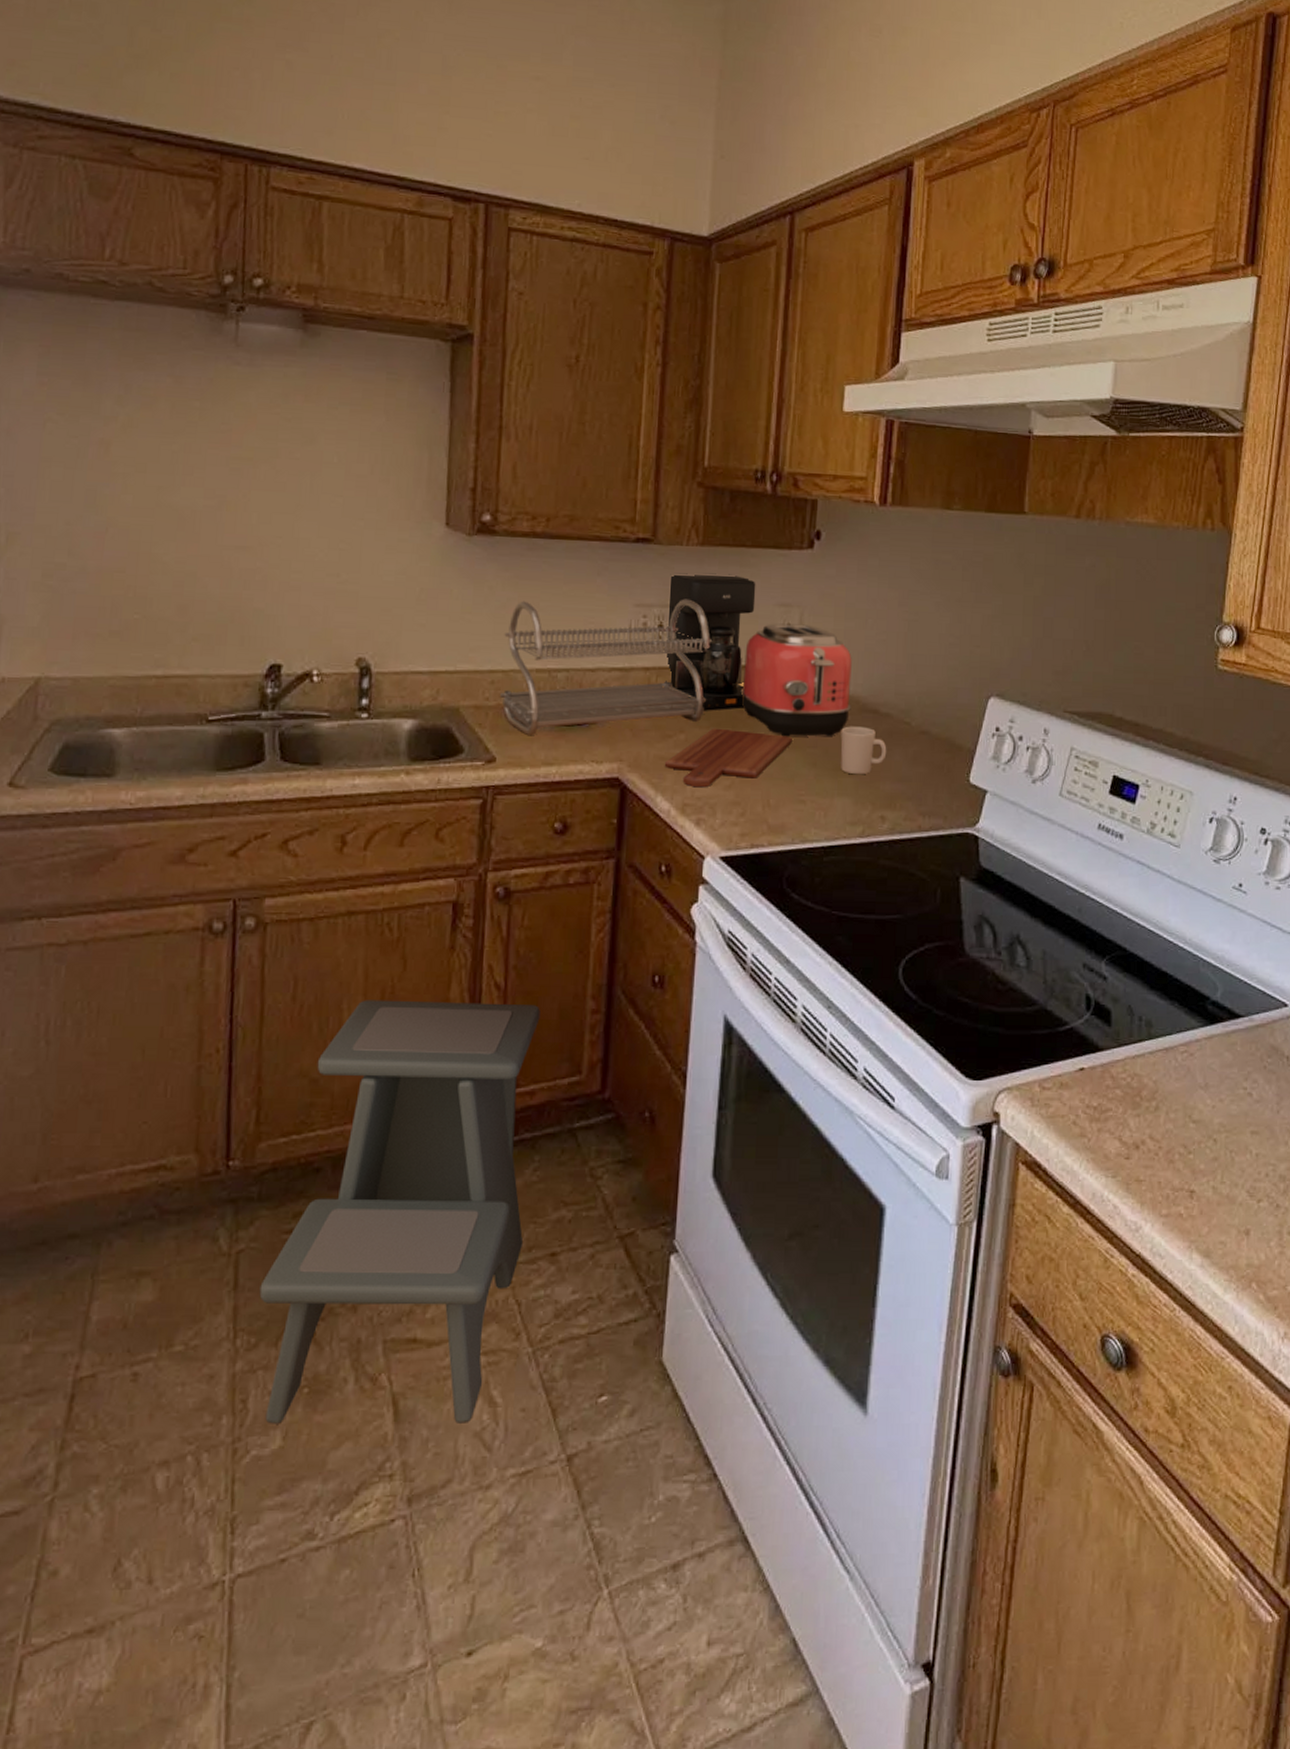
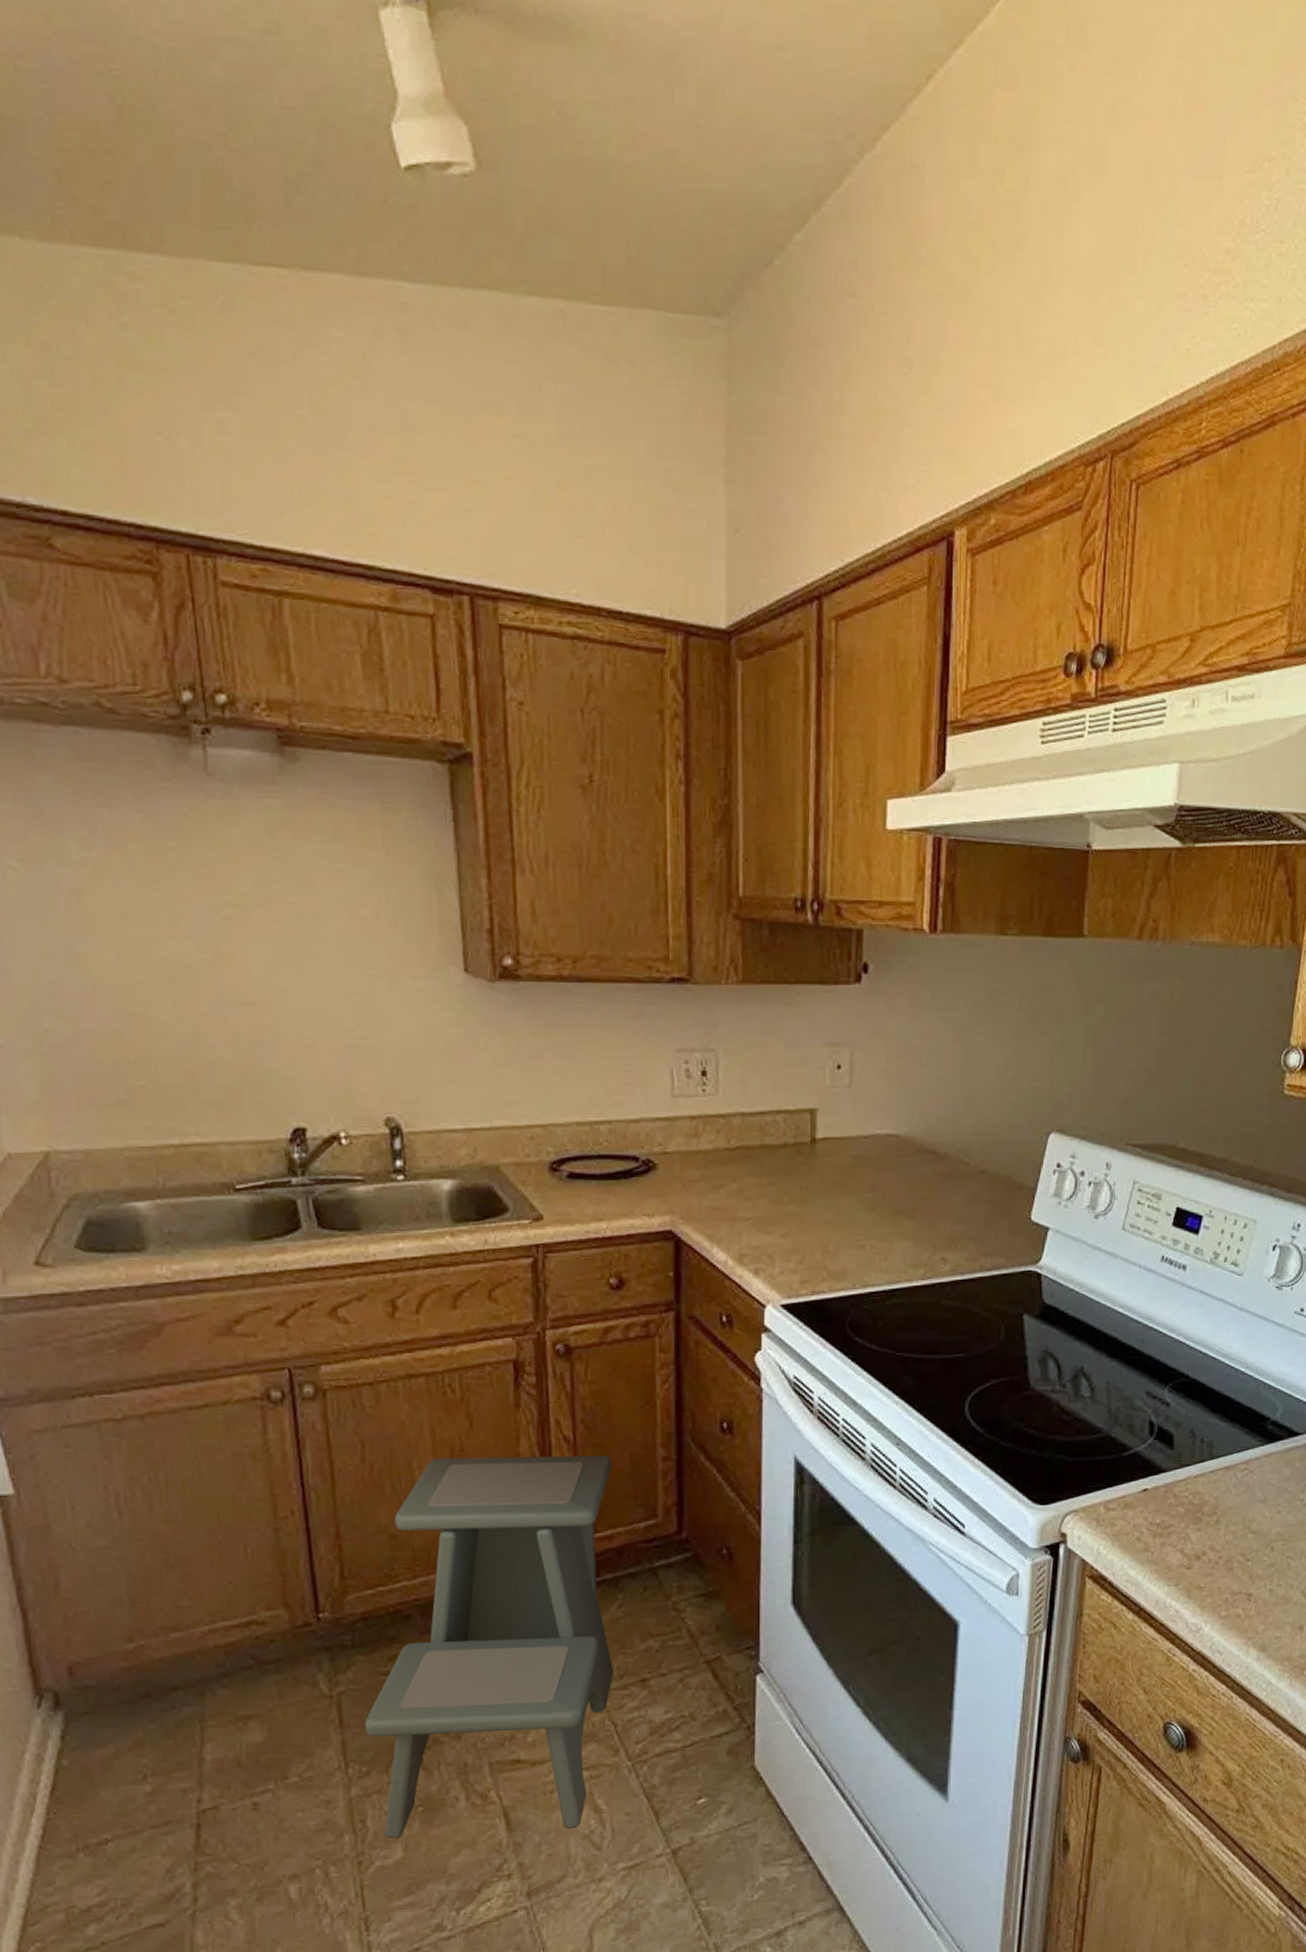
dish rack: present [500,599,713,736] -> none [539,1042,760,1192]
coffee maker: present [663,573,756,711] -> none [708,1013,803,1159]
cutting board: present [664,728,792,788] -> none [718,1176,848,1237]
toaster: present [740,623,852,737] -> none [792,1064,908,1182]
mug: present [840,726,887,775] -> none [898,1168,946,1218]

